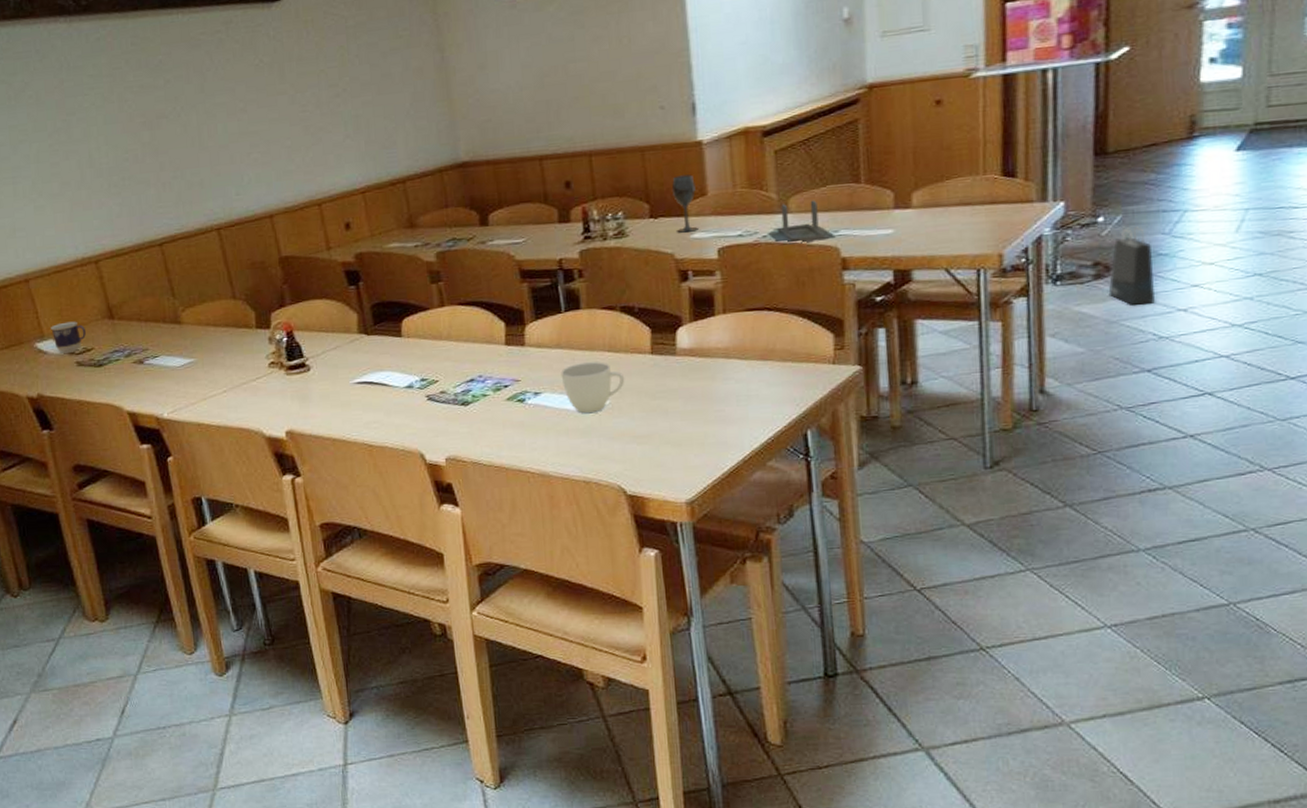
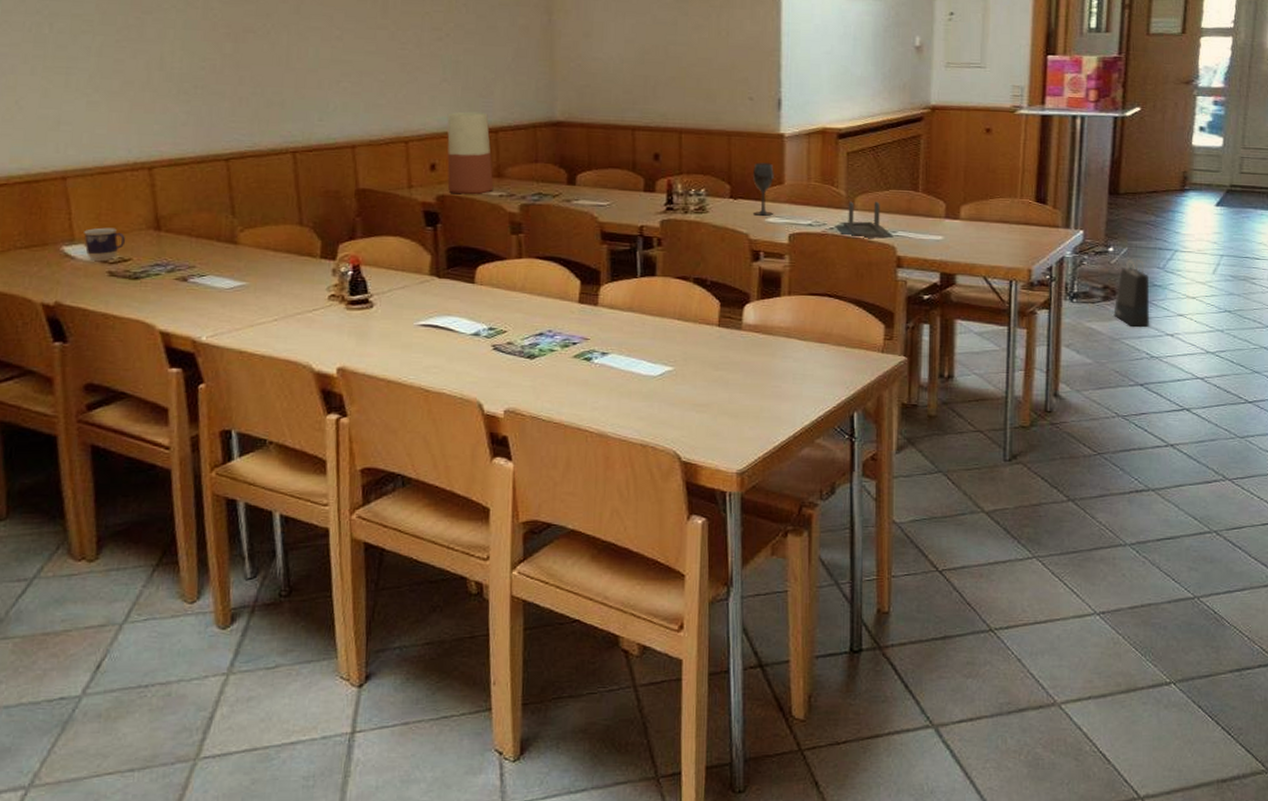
vase: none [354,163,408,251] -> present [447,111,494,195]
cup: present [560,362,625,414] -> none [630,328,691,378]

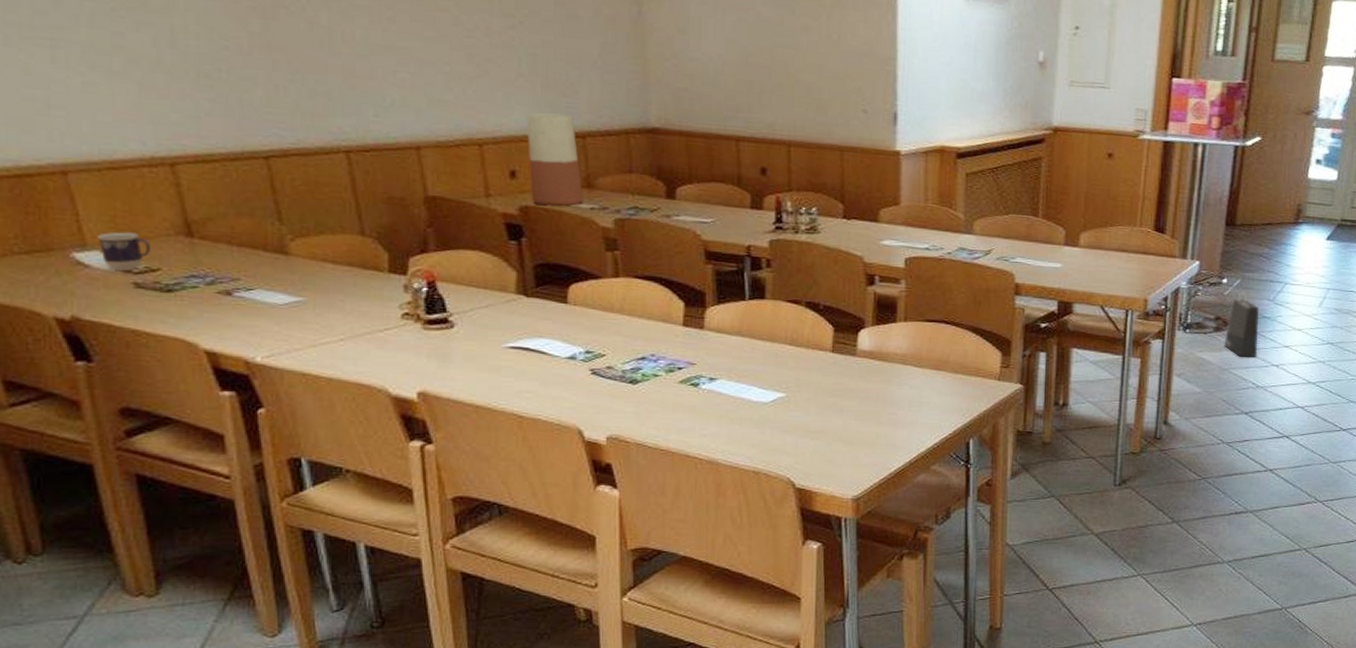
wine glass: present [753,162,774,216] -> none [868,181,890,239]
napkin holder: present [835,201,894,239] -> none [952,225,1012,265]

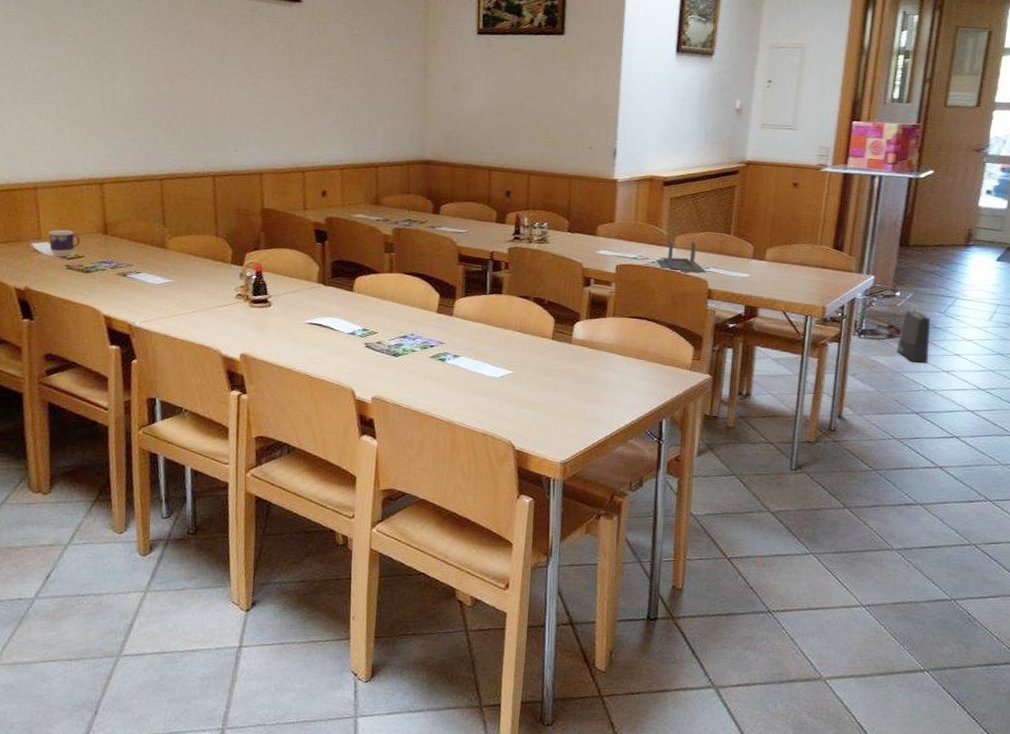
vase: present [526,113,584,207] -> none [335,149,373,218]
napkin holder: none [952,225,1012,265] -> present [656,240,706,274]

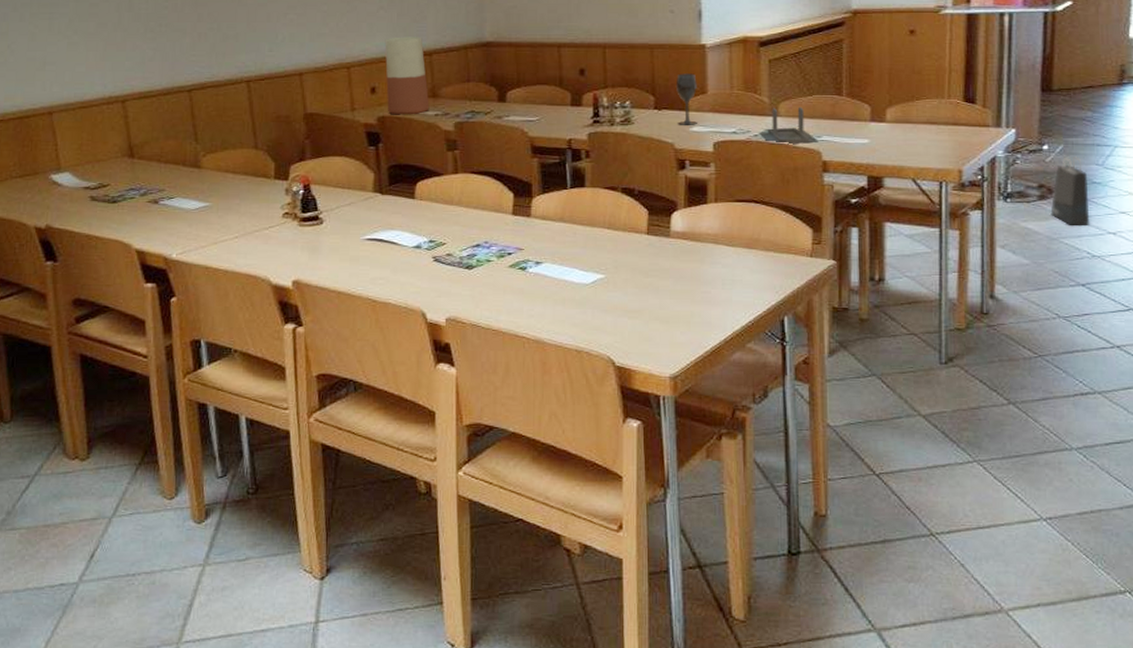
cup: present [48,229,80,257] -> none [68,156,104,188]
vase: none [335,149,373,218] -> present [385,36,430,115]
wine glass: none [587,203,607,249] -> present [676,73,697,125]

